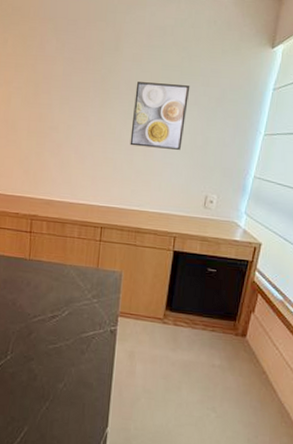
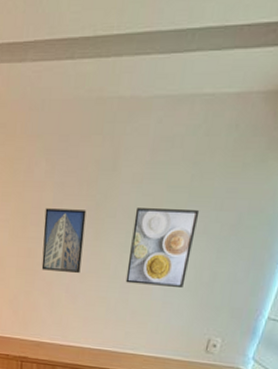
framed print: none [52,79,93,136] -> present [41,208,87,273]

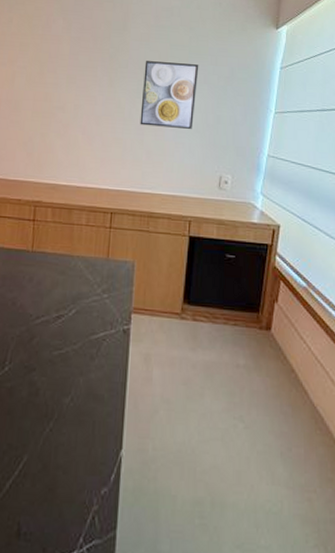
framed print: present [41,208,87,273] -> none [58,58,101,116]

